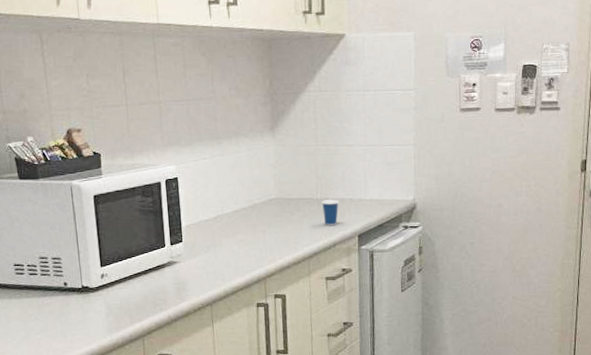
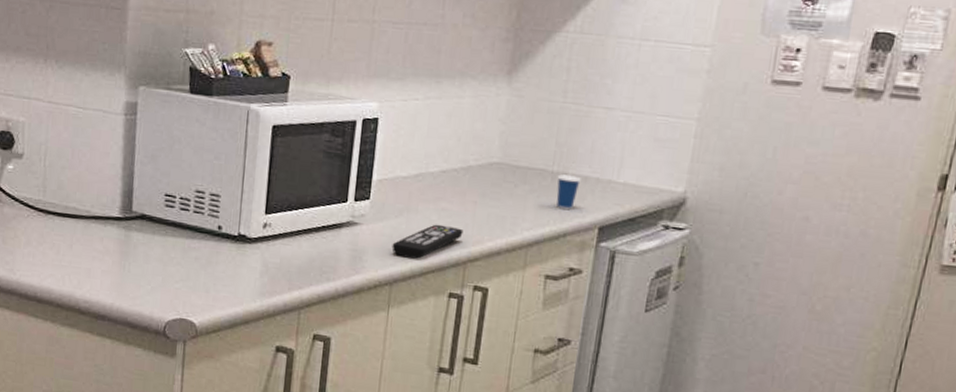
remote control: none [206,252,259,282] -> present [392,224,464,259]

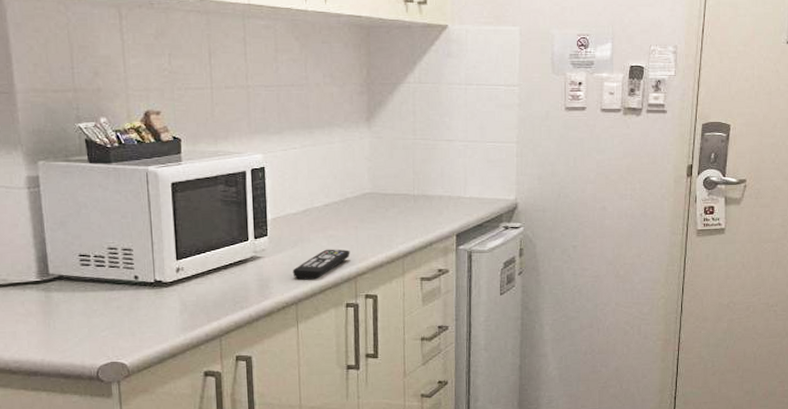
cup: present [556,162,581,209] -> none [418,186,437,223]

